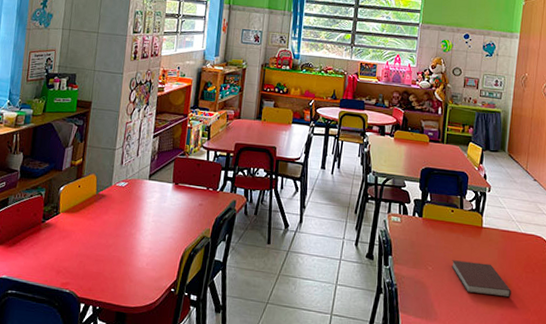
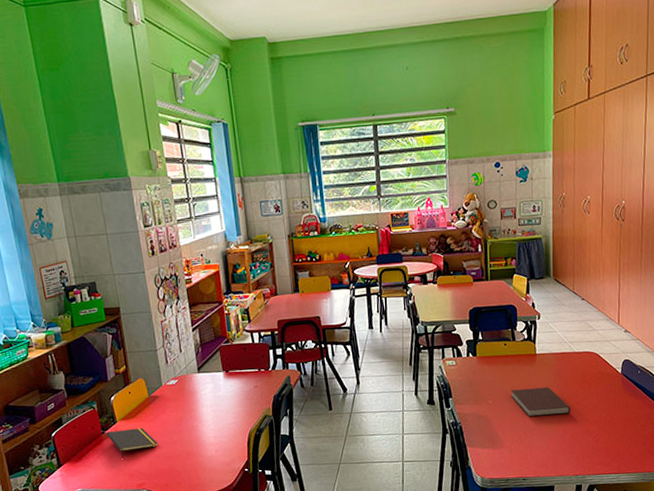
notepad: none [46,221,93,252] -> present [106,427,158,459]

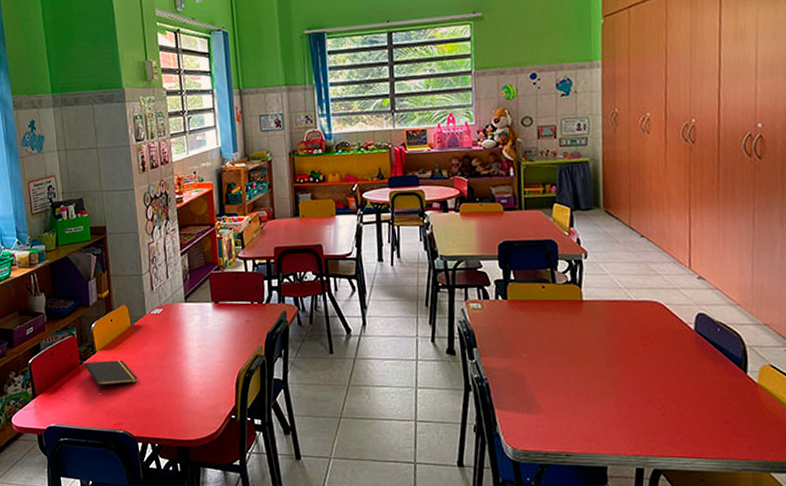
notebook: present [511,387,571,417] -> none [550,341,628,378]

